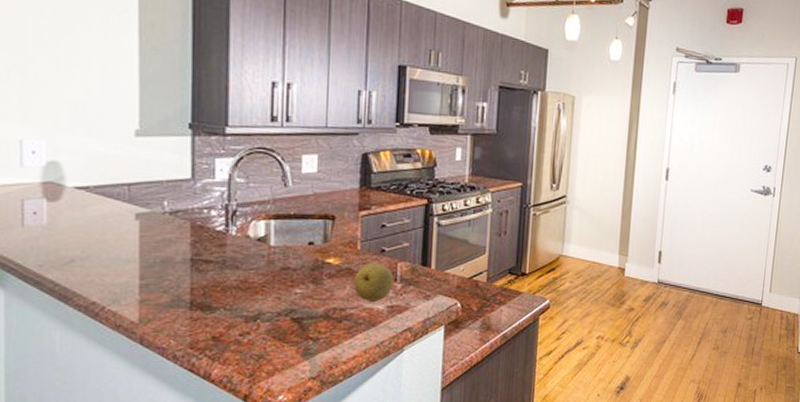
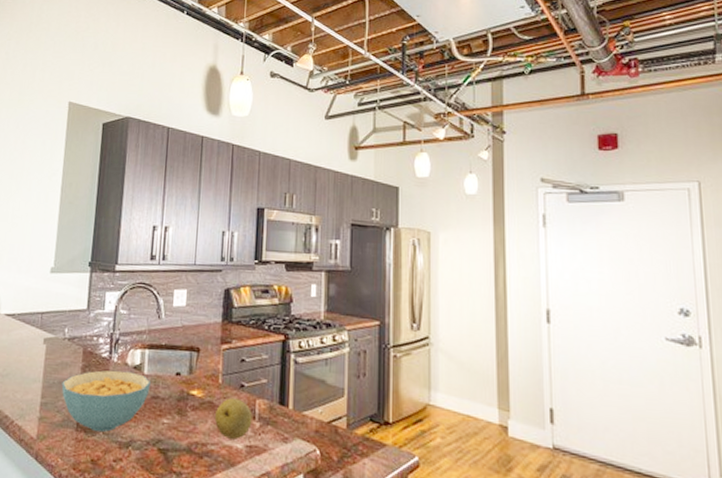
cereal bowl: none [166,244,278,309] -> present [61,370,150,433]

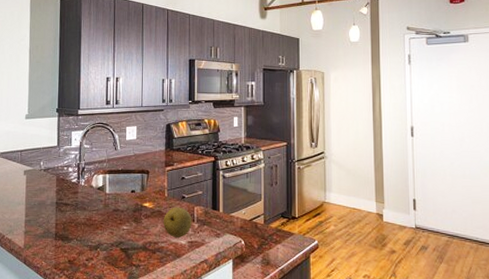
cereal bowl: present [61,370,150,433] -> none [41,191,111,240]

